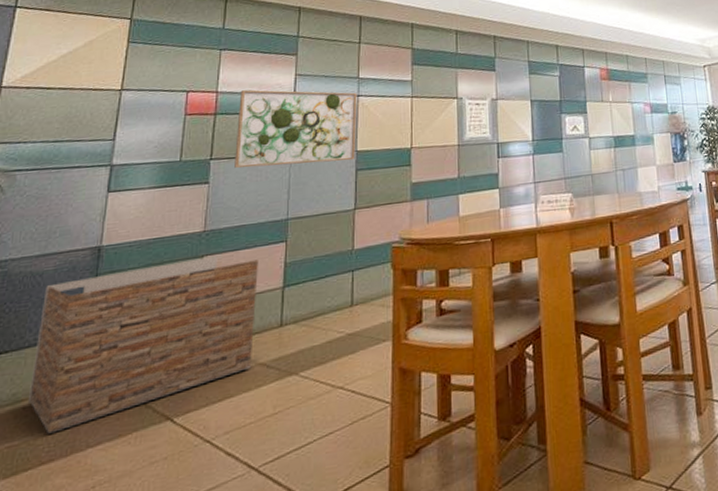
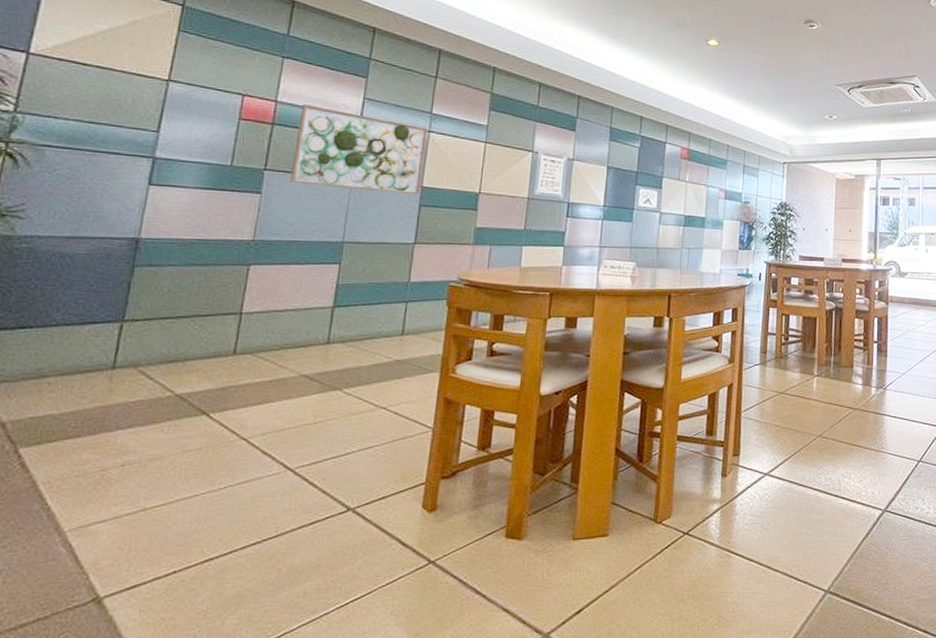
storage cabinet: present [27,256,258,434] -> none [53,266,309,411]

